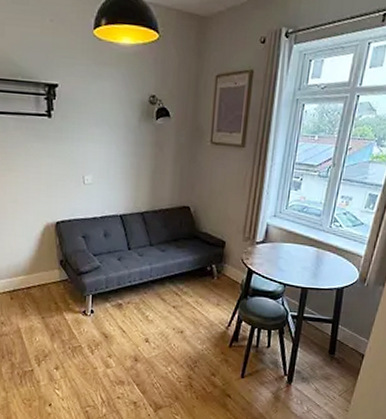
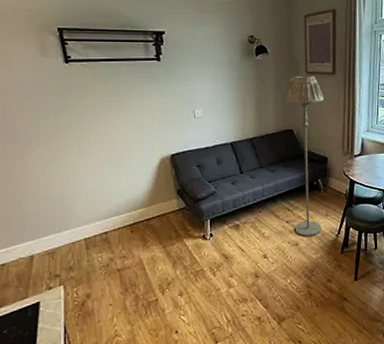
floor lamp: none [181,145,229,325] -> present [286,75,324,236]

